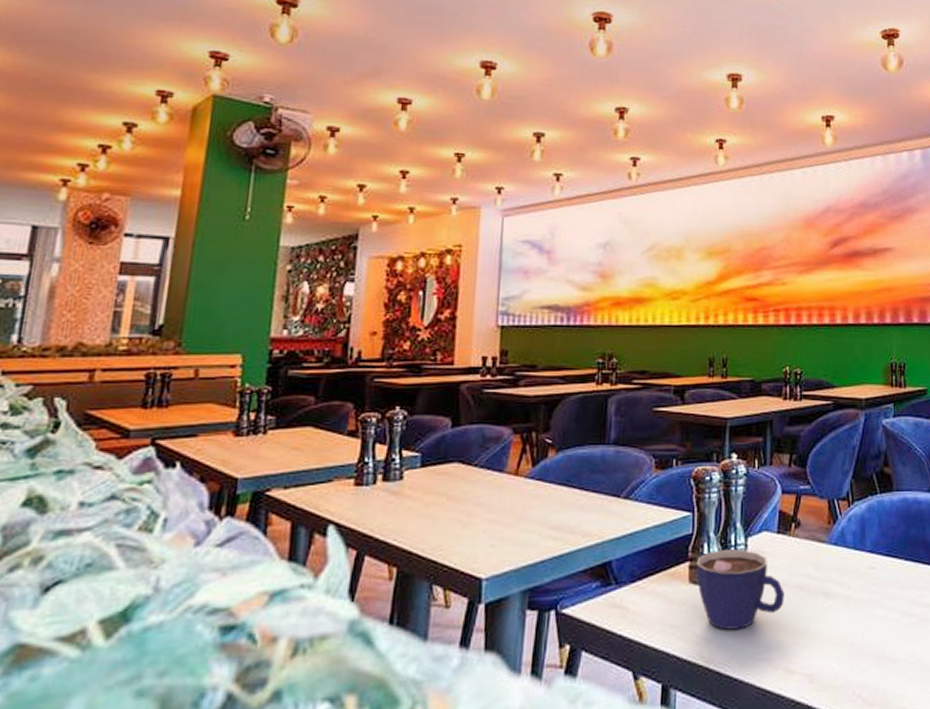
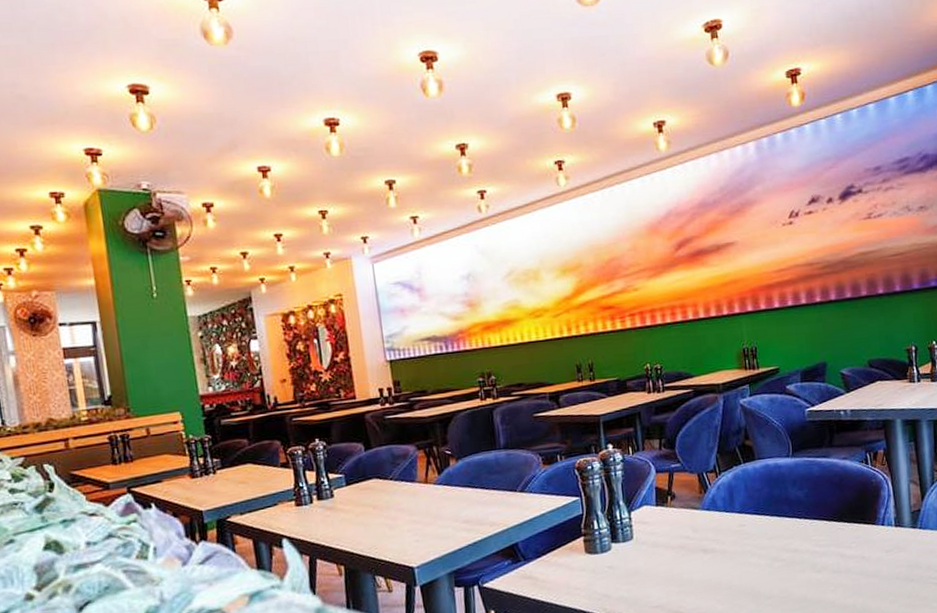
cup: present [696,549,785,630] -> none [589,522,669,587]

